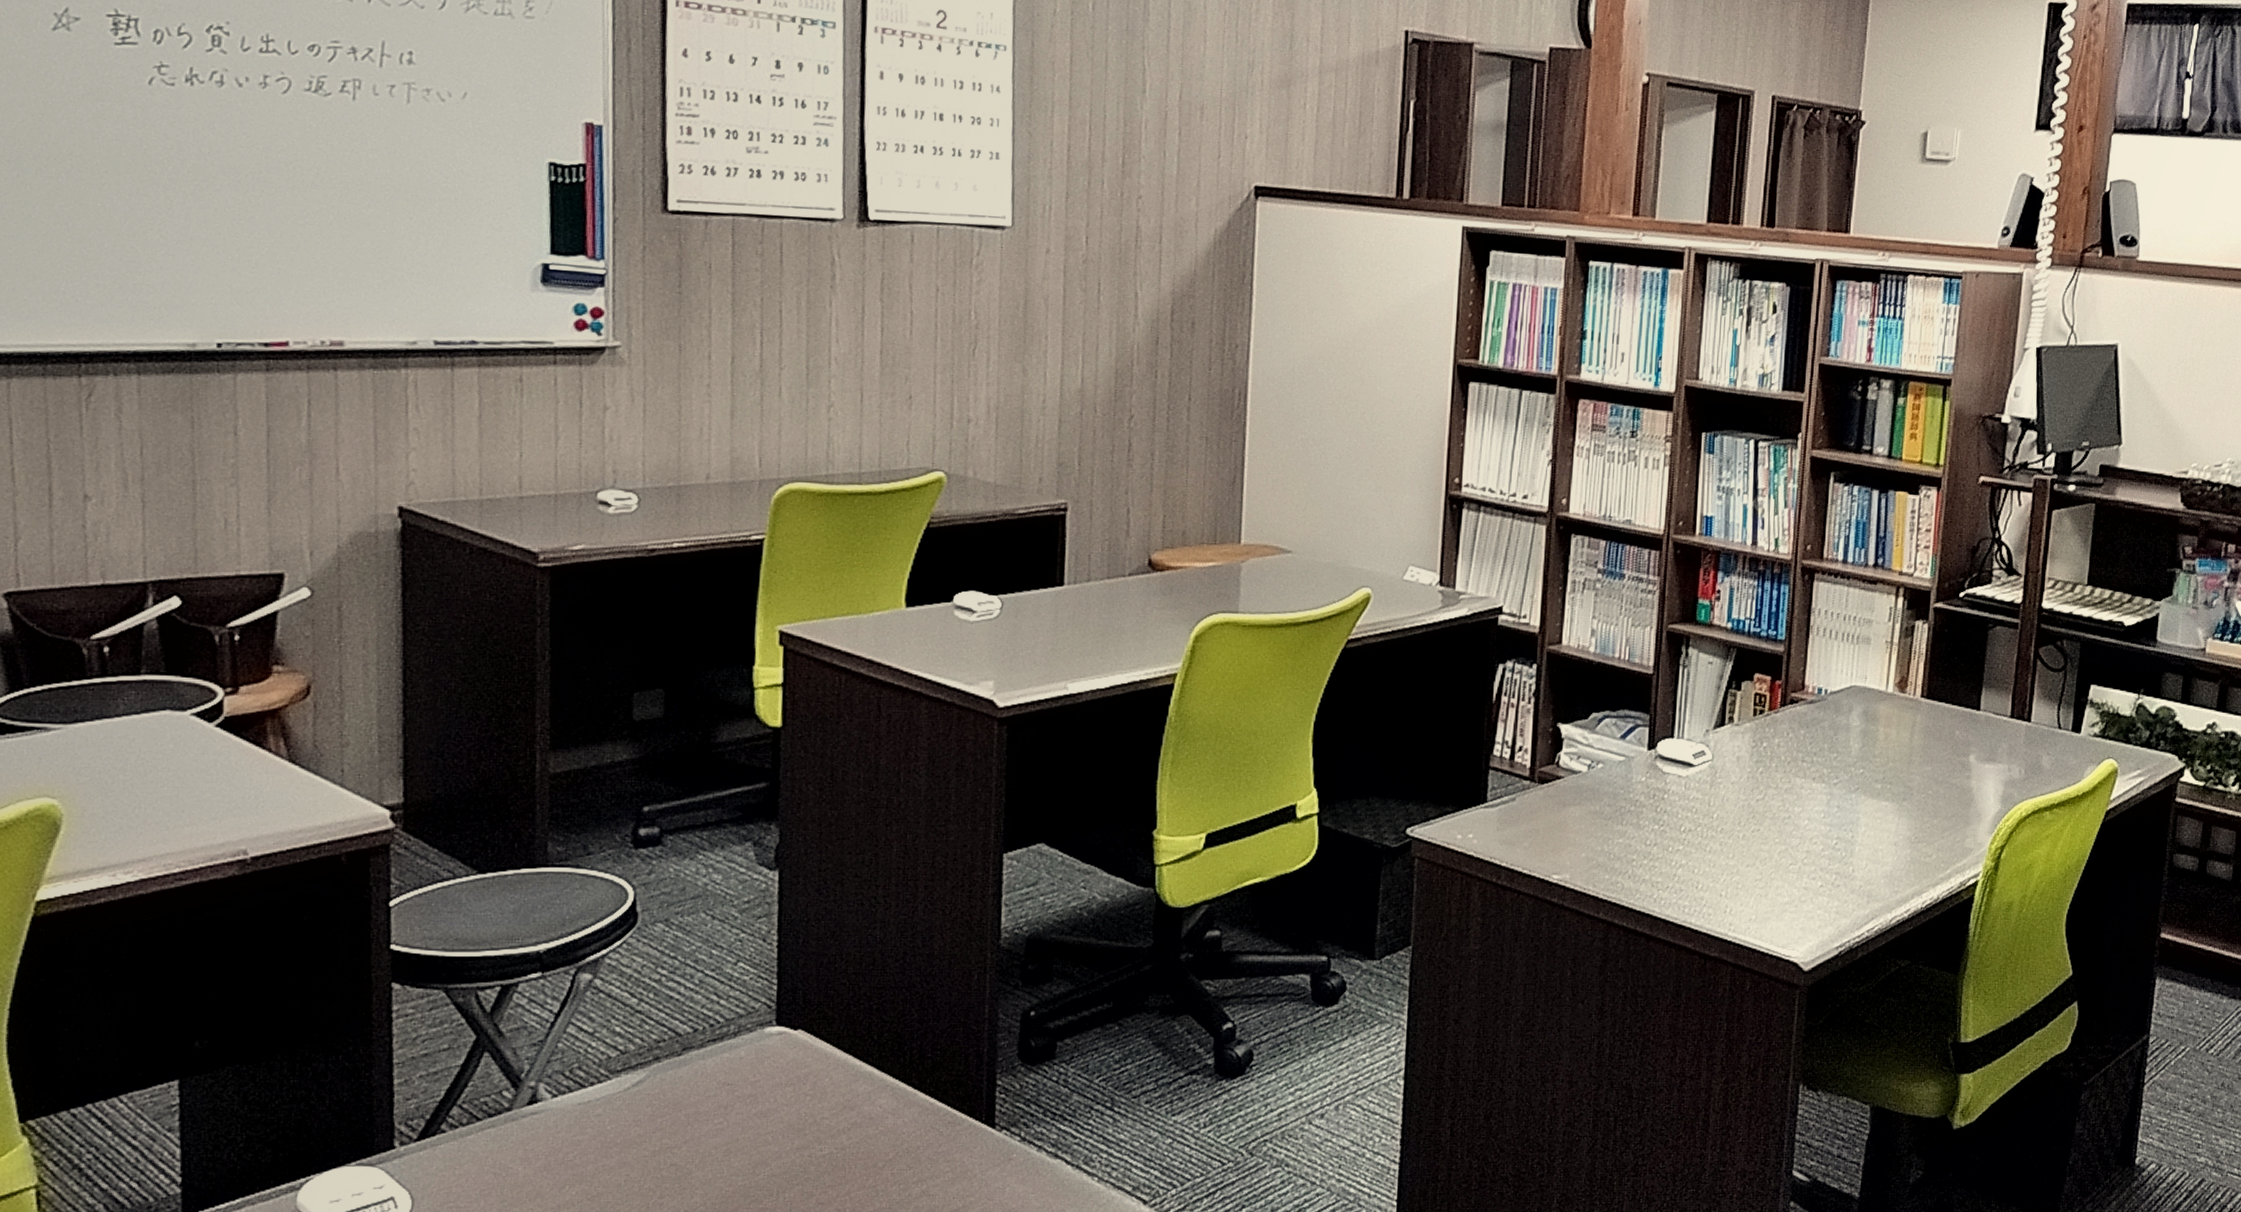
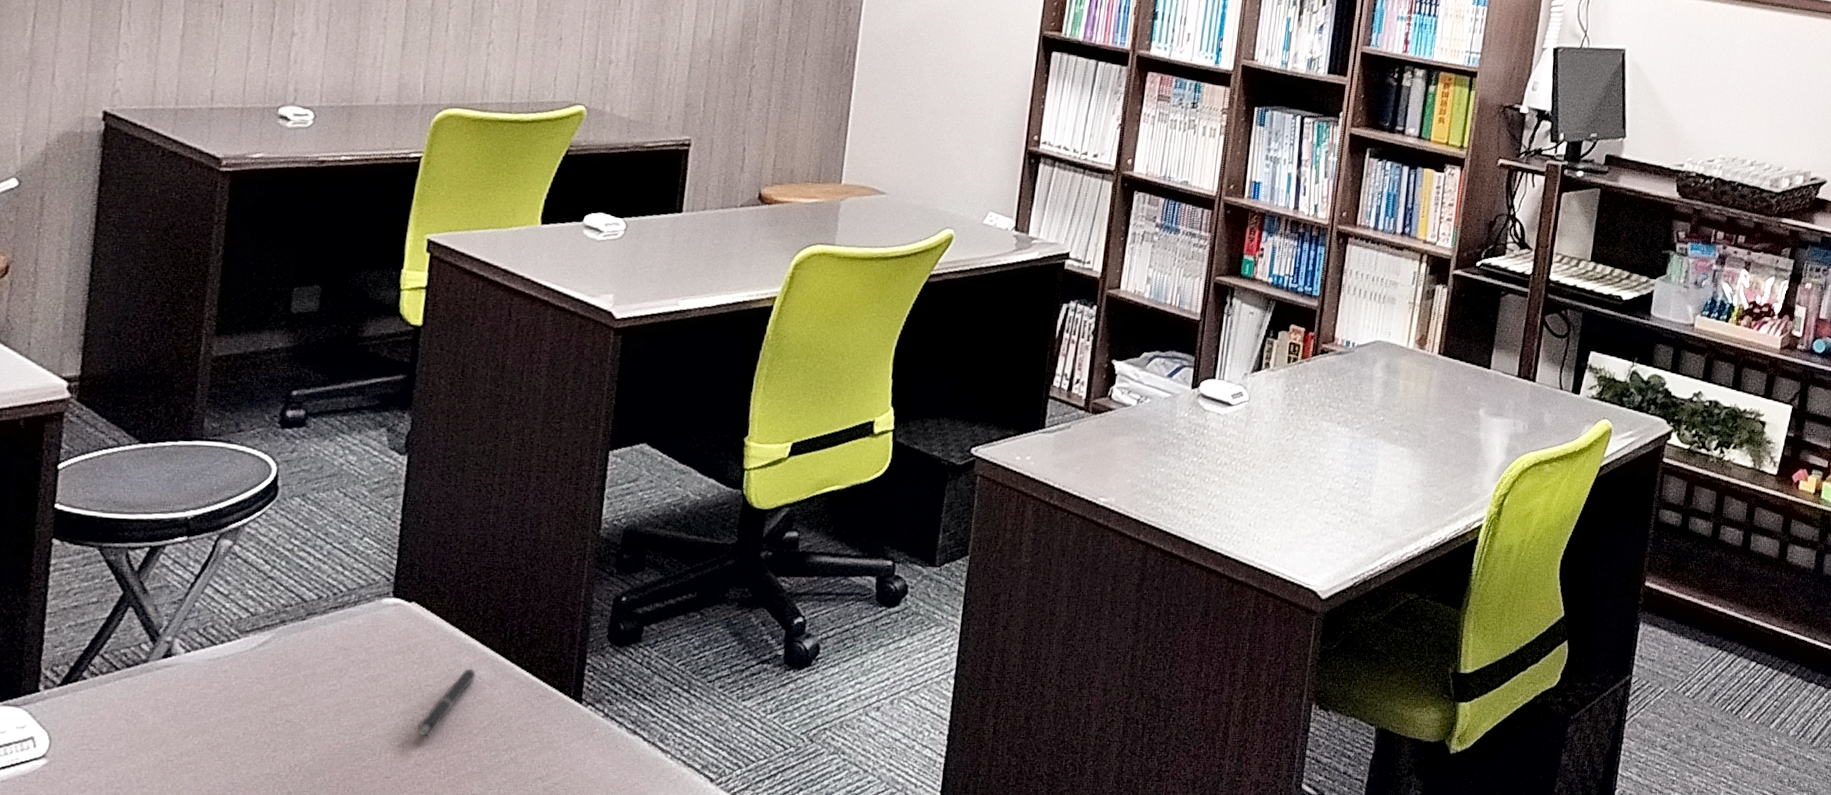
pen: none [817,1097,876,1174] -> present [417,668,476,737]

